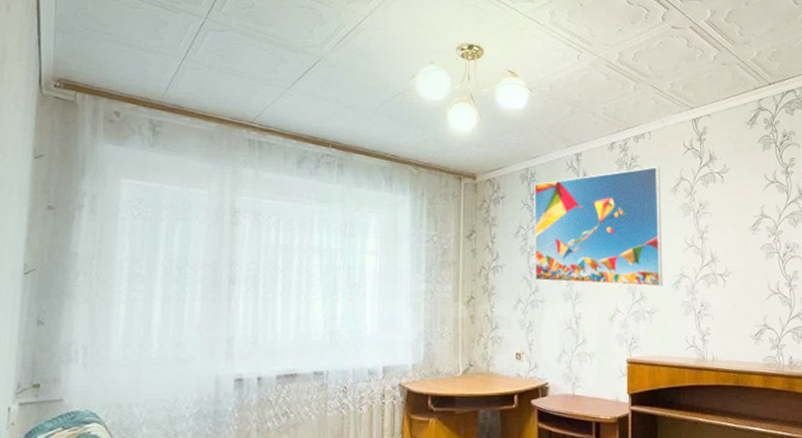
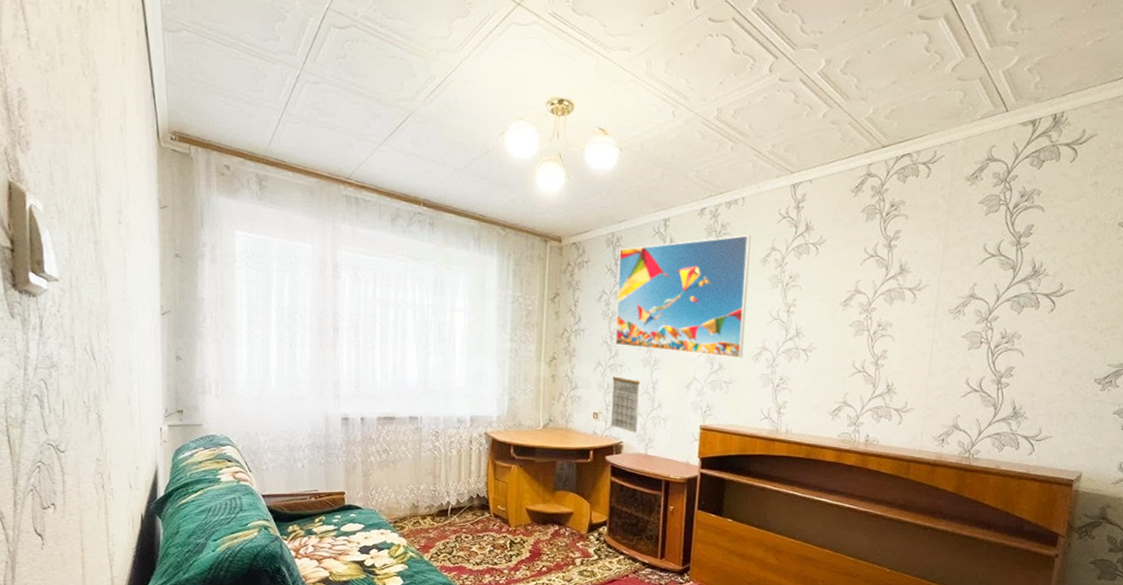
calendar: none [534,303,563,372] -> present [610,367,641,433]

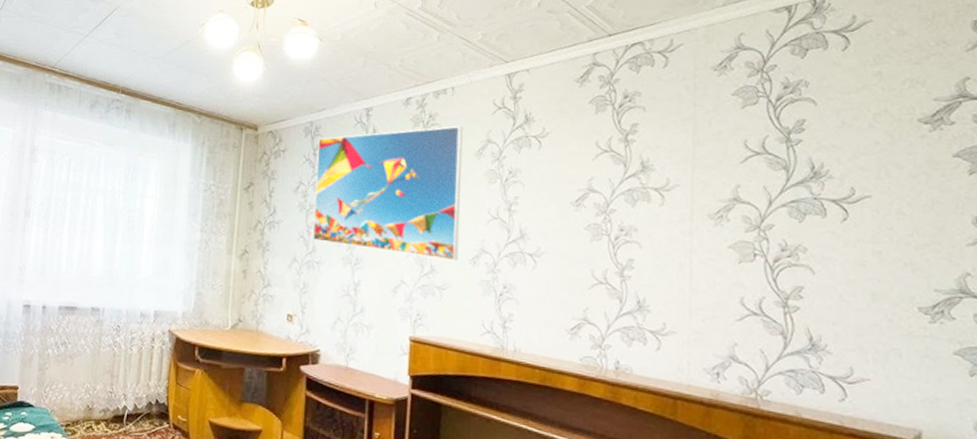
calendar: present [610,367,641,433] -> none [306,265,341,341]

